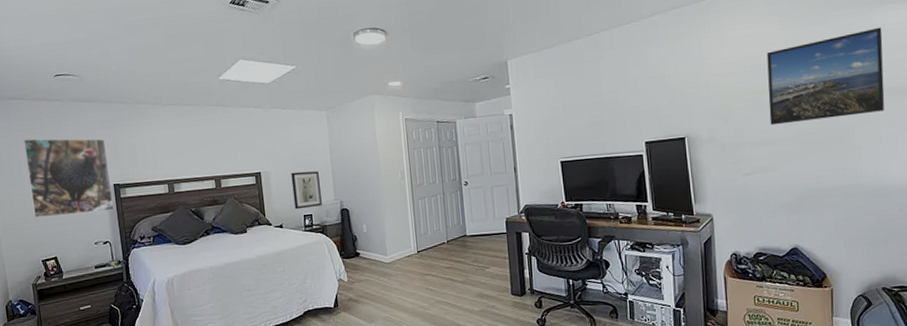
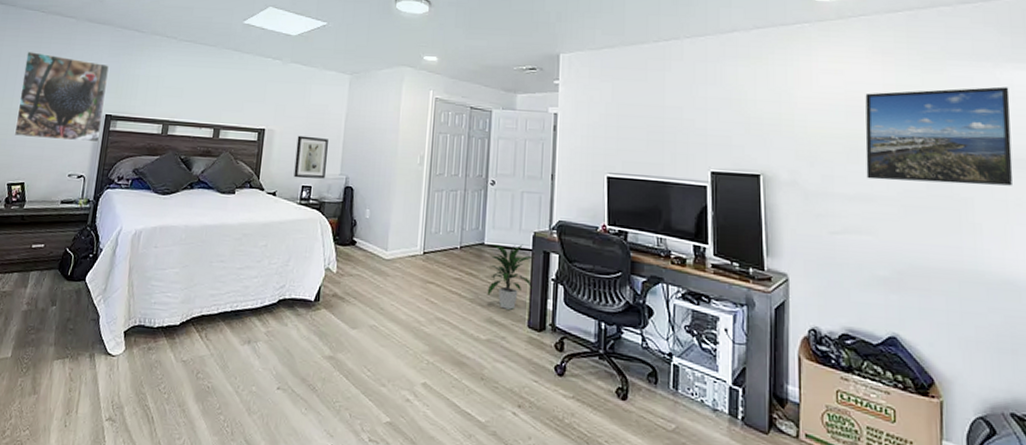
indoor plant: none [472,230,512,284] -> present [488,244,533,310]

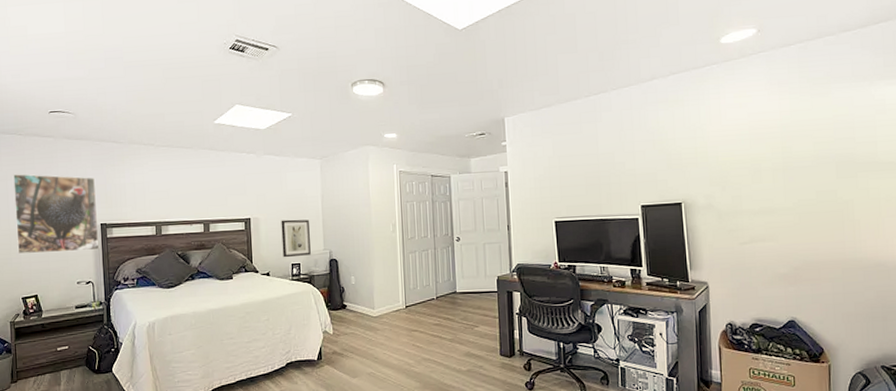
indoor plant: present [488,244,533,310] -> none [462,288,501,343]
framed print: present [865,86,1013,186] -> none [765,101,885,195]

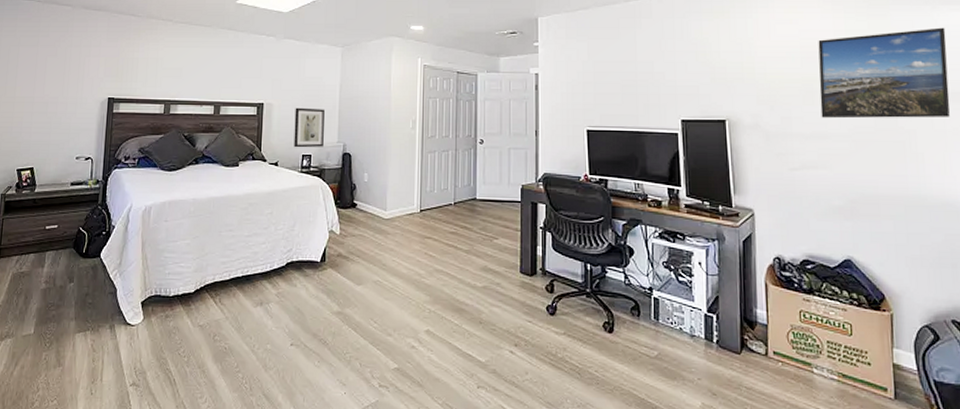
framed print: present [13,174,100,254] -> none [19,41,108,125]
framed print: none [765,101,885,195] -> present [818,27,950,119]

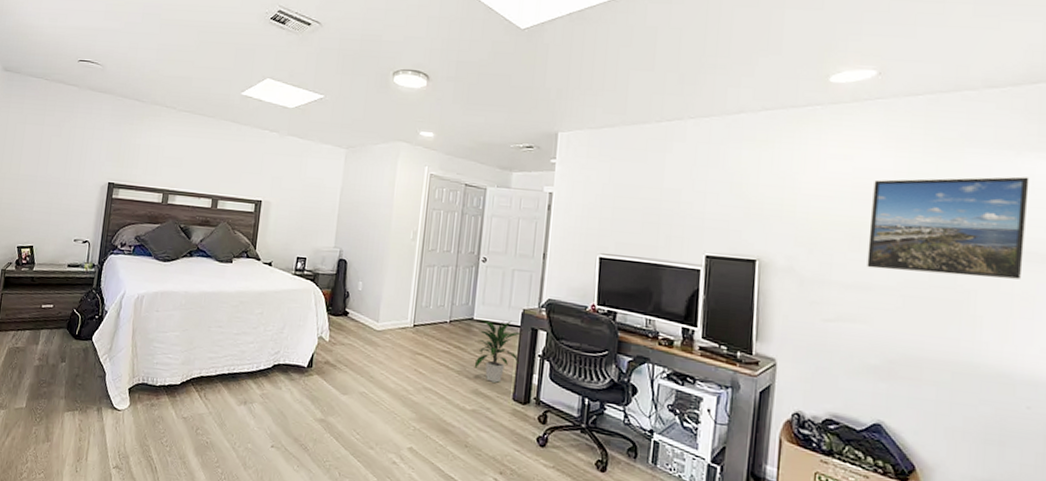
wall art: present [294,107,325,148] -> none [289,208,323,251]
indoor plant: none [482,197,524,258] -> present [475,320,520,383]

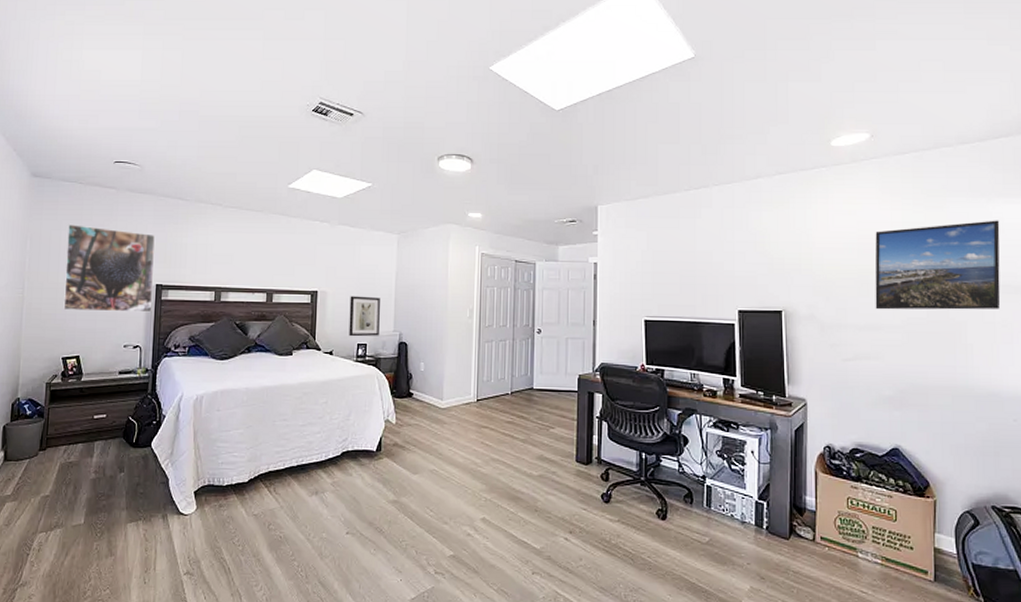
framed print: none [22,119,111,210] -> present [63,225,155,313]
wall art: none [289,208,323,251] -> present [349,296,380,337]
indoor plant: present [475,320,520,383] -> none [538,387,580,447]

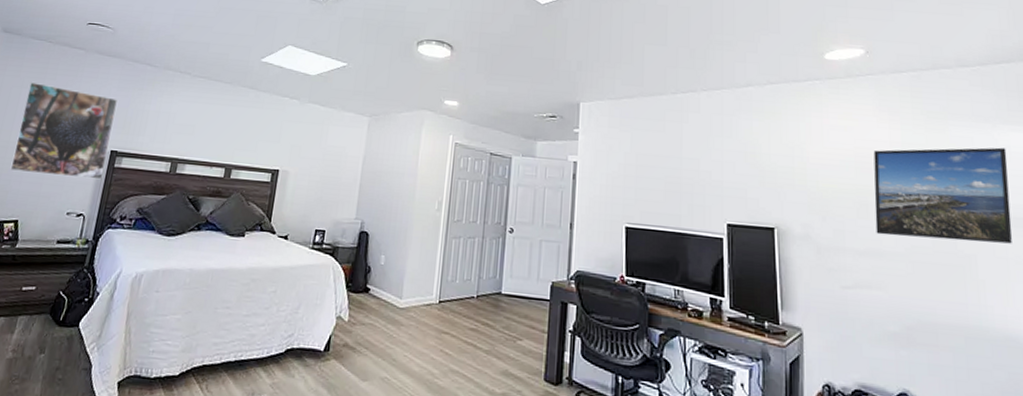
wall art: present [349,296,380,337] -> none [307,177,344,223]

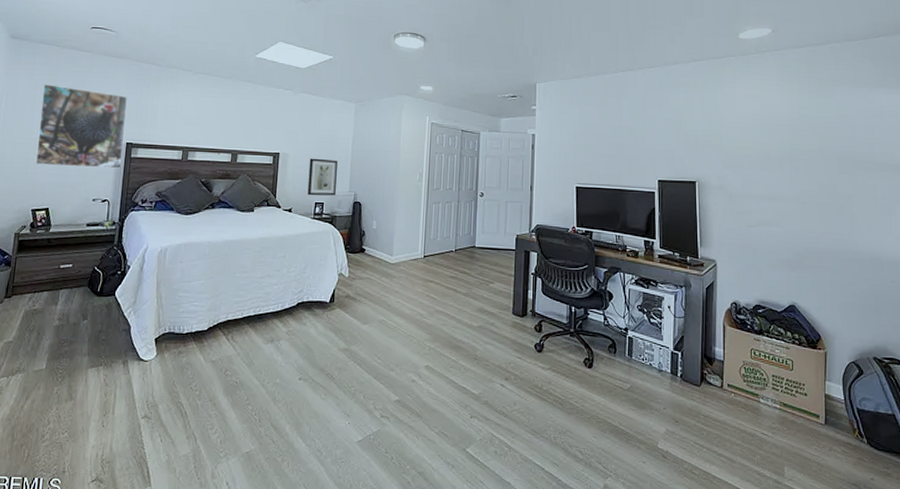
wall art: none [307,177,344,223] -> present [307,158,338,196]
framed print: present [873,147,1013,244] -> none [775,107,881,185]

